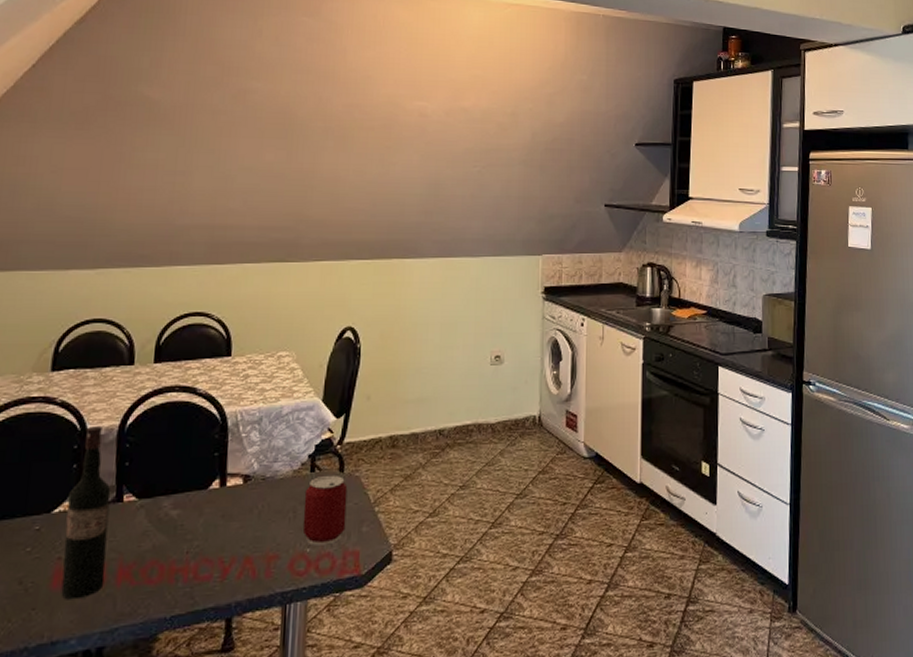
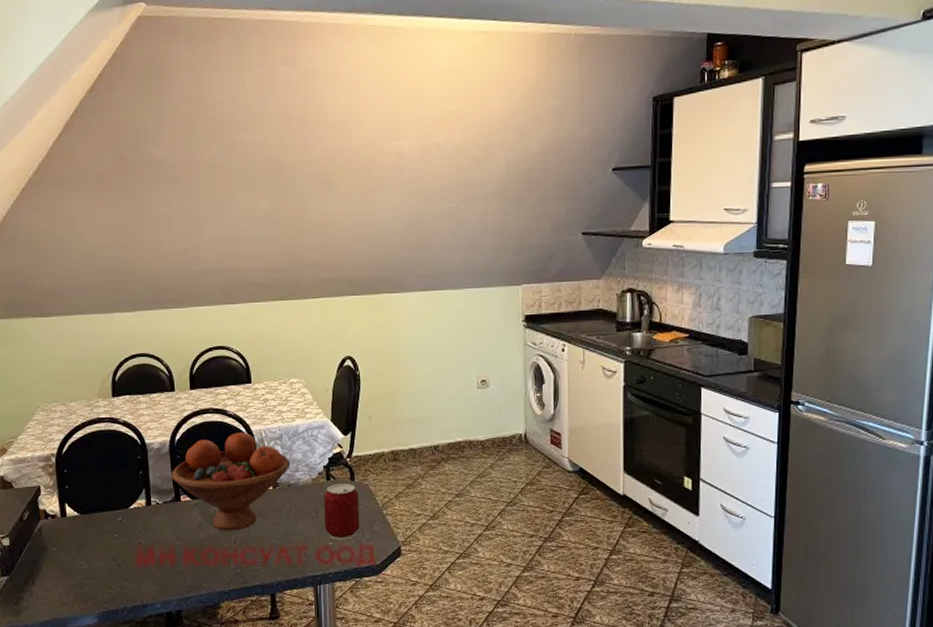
wine bottle: present [61,425,111,600] -> none [140,440,175,575]
fruit bowl: none [115,415,269,539] -> present [171,432,290,531]

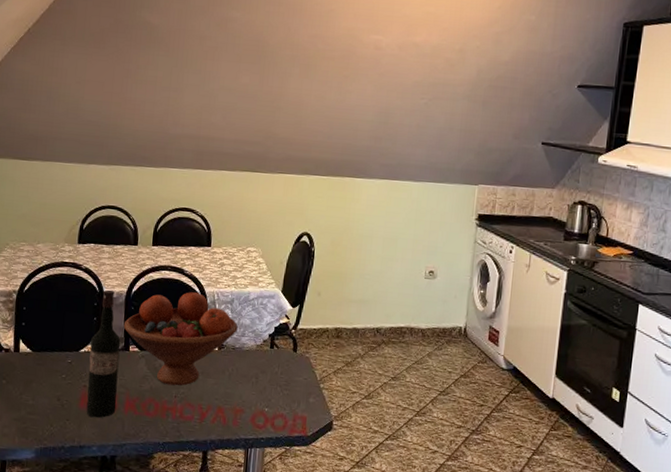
wine bottle: none [140,440,175,575] -> present [86,290,121,418]
can: present [323,483,360,540] -> none [262,352,299,408]

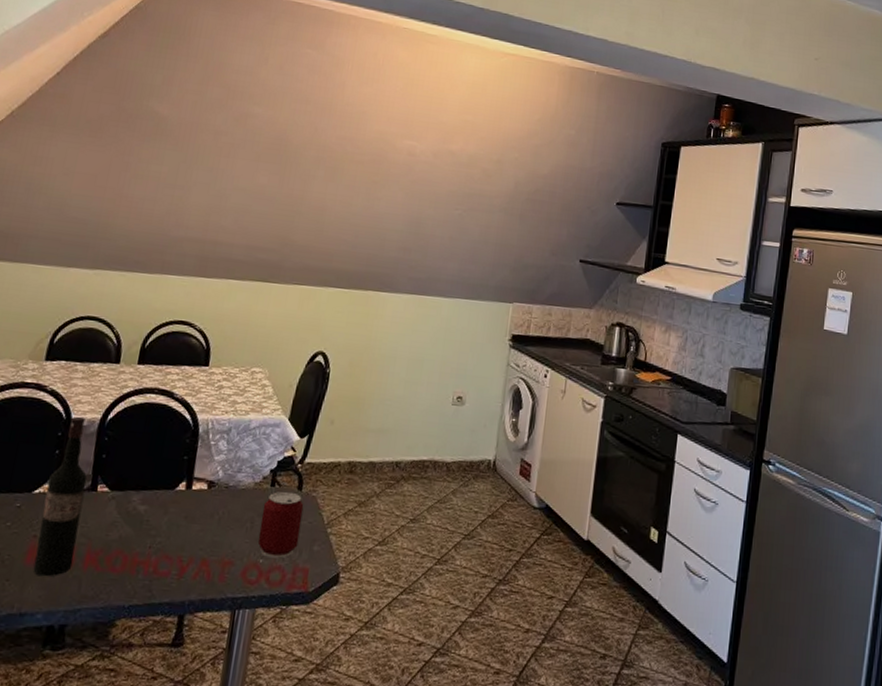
fruit bowl: present [123,292,238,386] -> none [92,419,234,534]
can: none [262,352,299,408] -> present [257,491,304,559]

